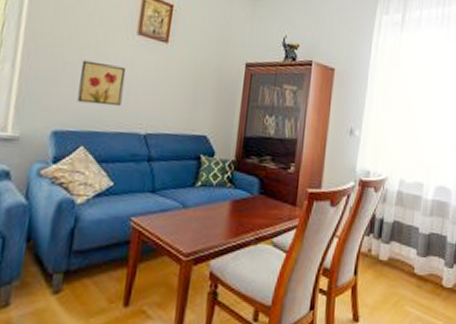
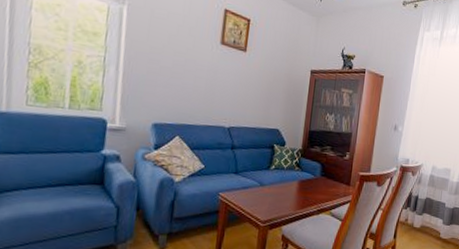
wall art: present [77,60,126,107] -> none [172,65,212,105]

